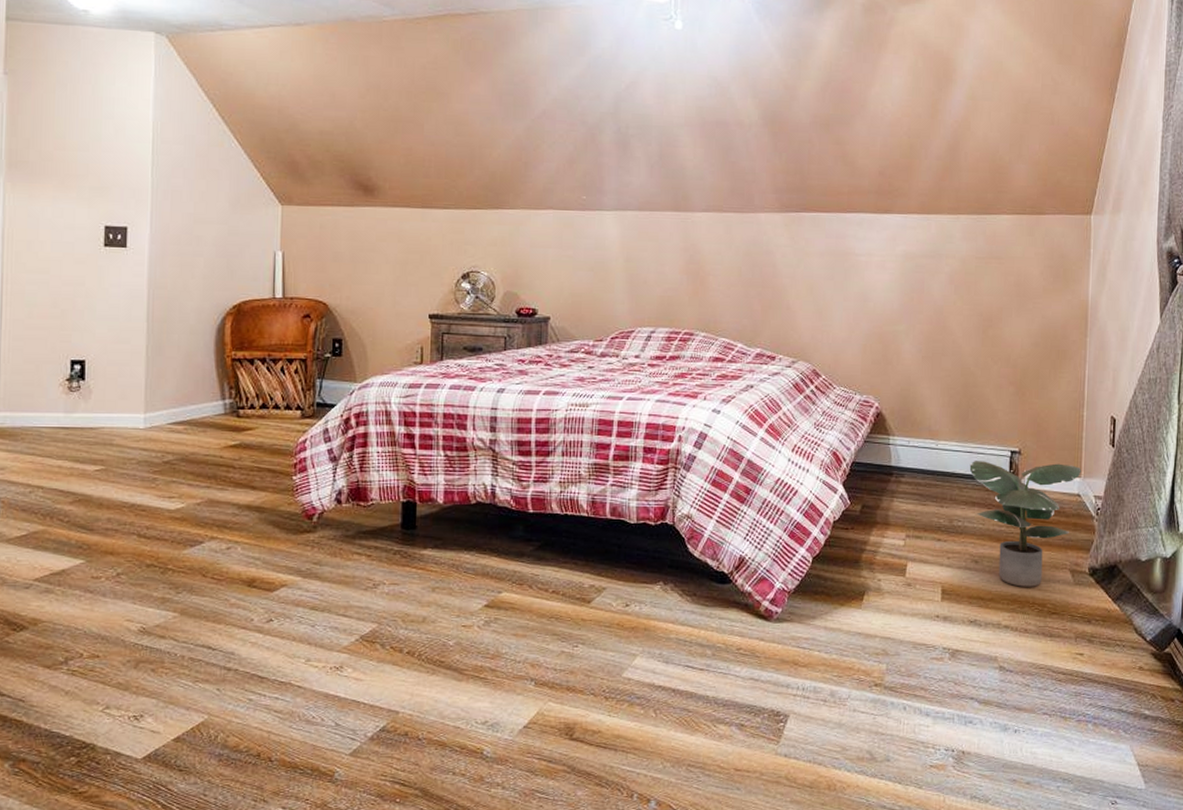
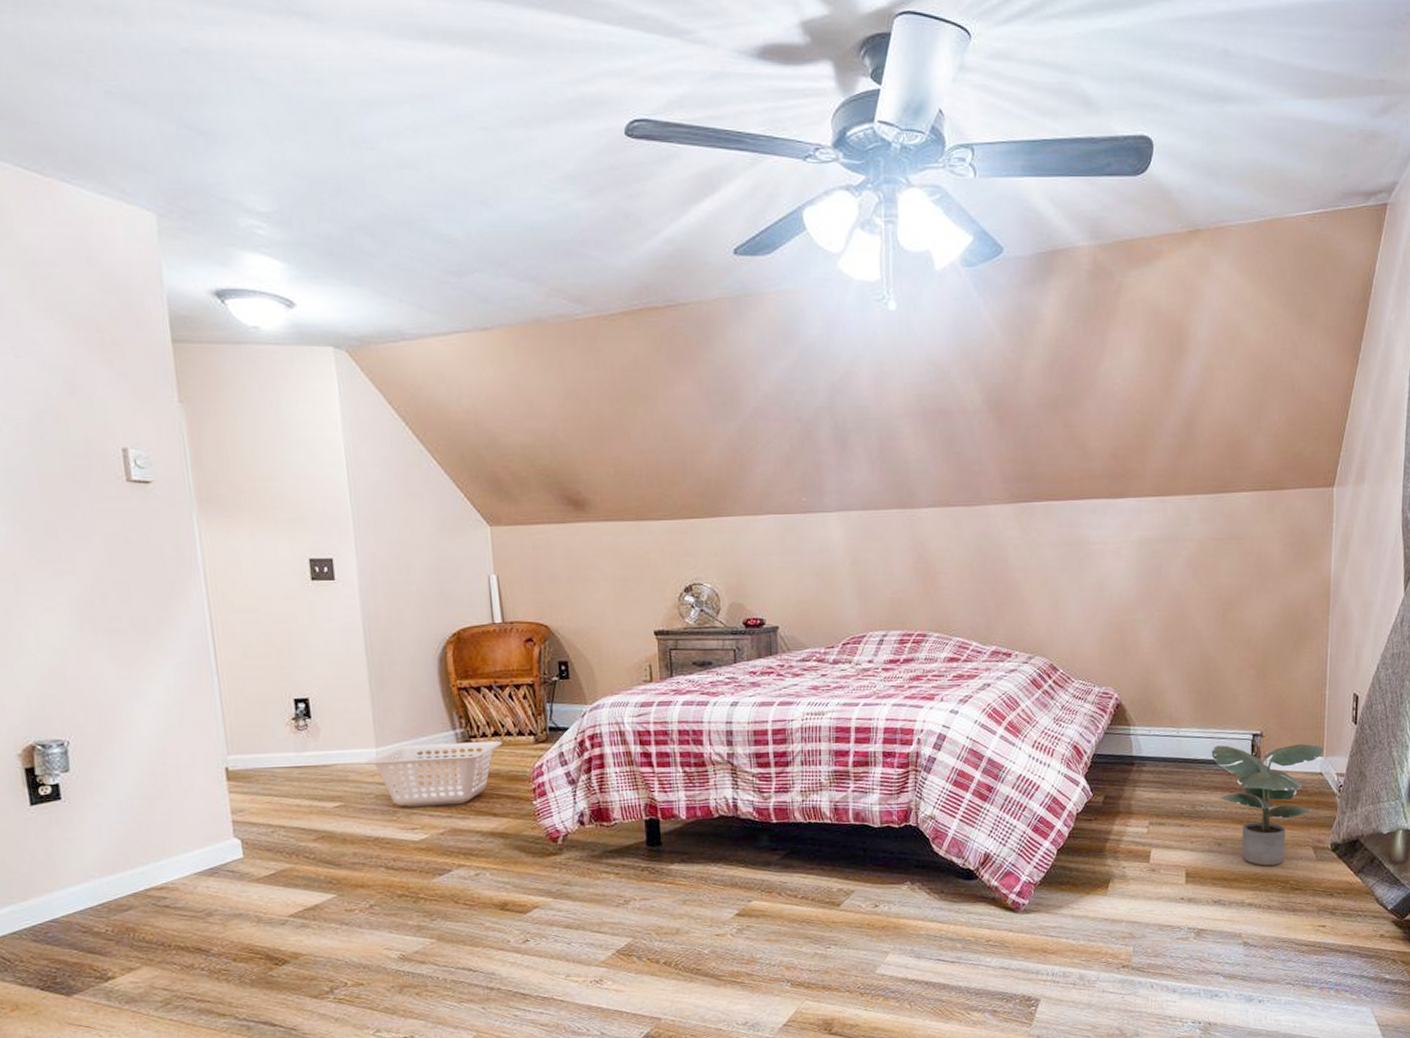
laundry basket: none [131,412,269,475] -> present [364,740,502,807]

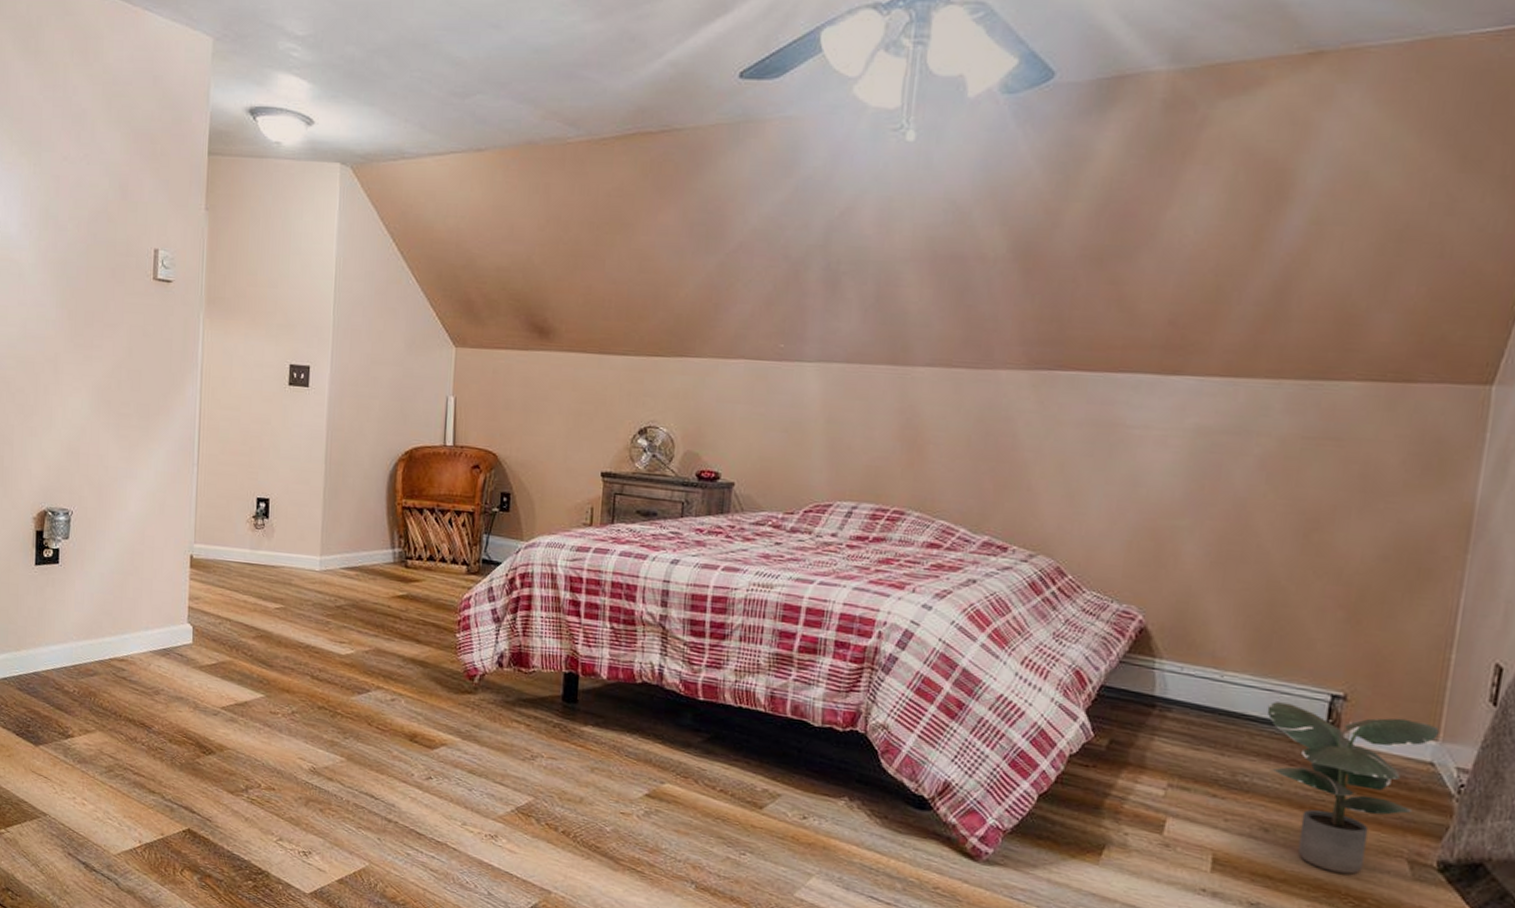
laundry basket: present [364,740,502,807] -> none [308,557,436,625]

